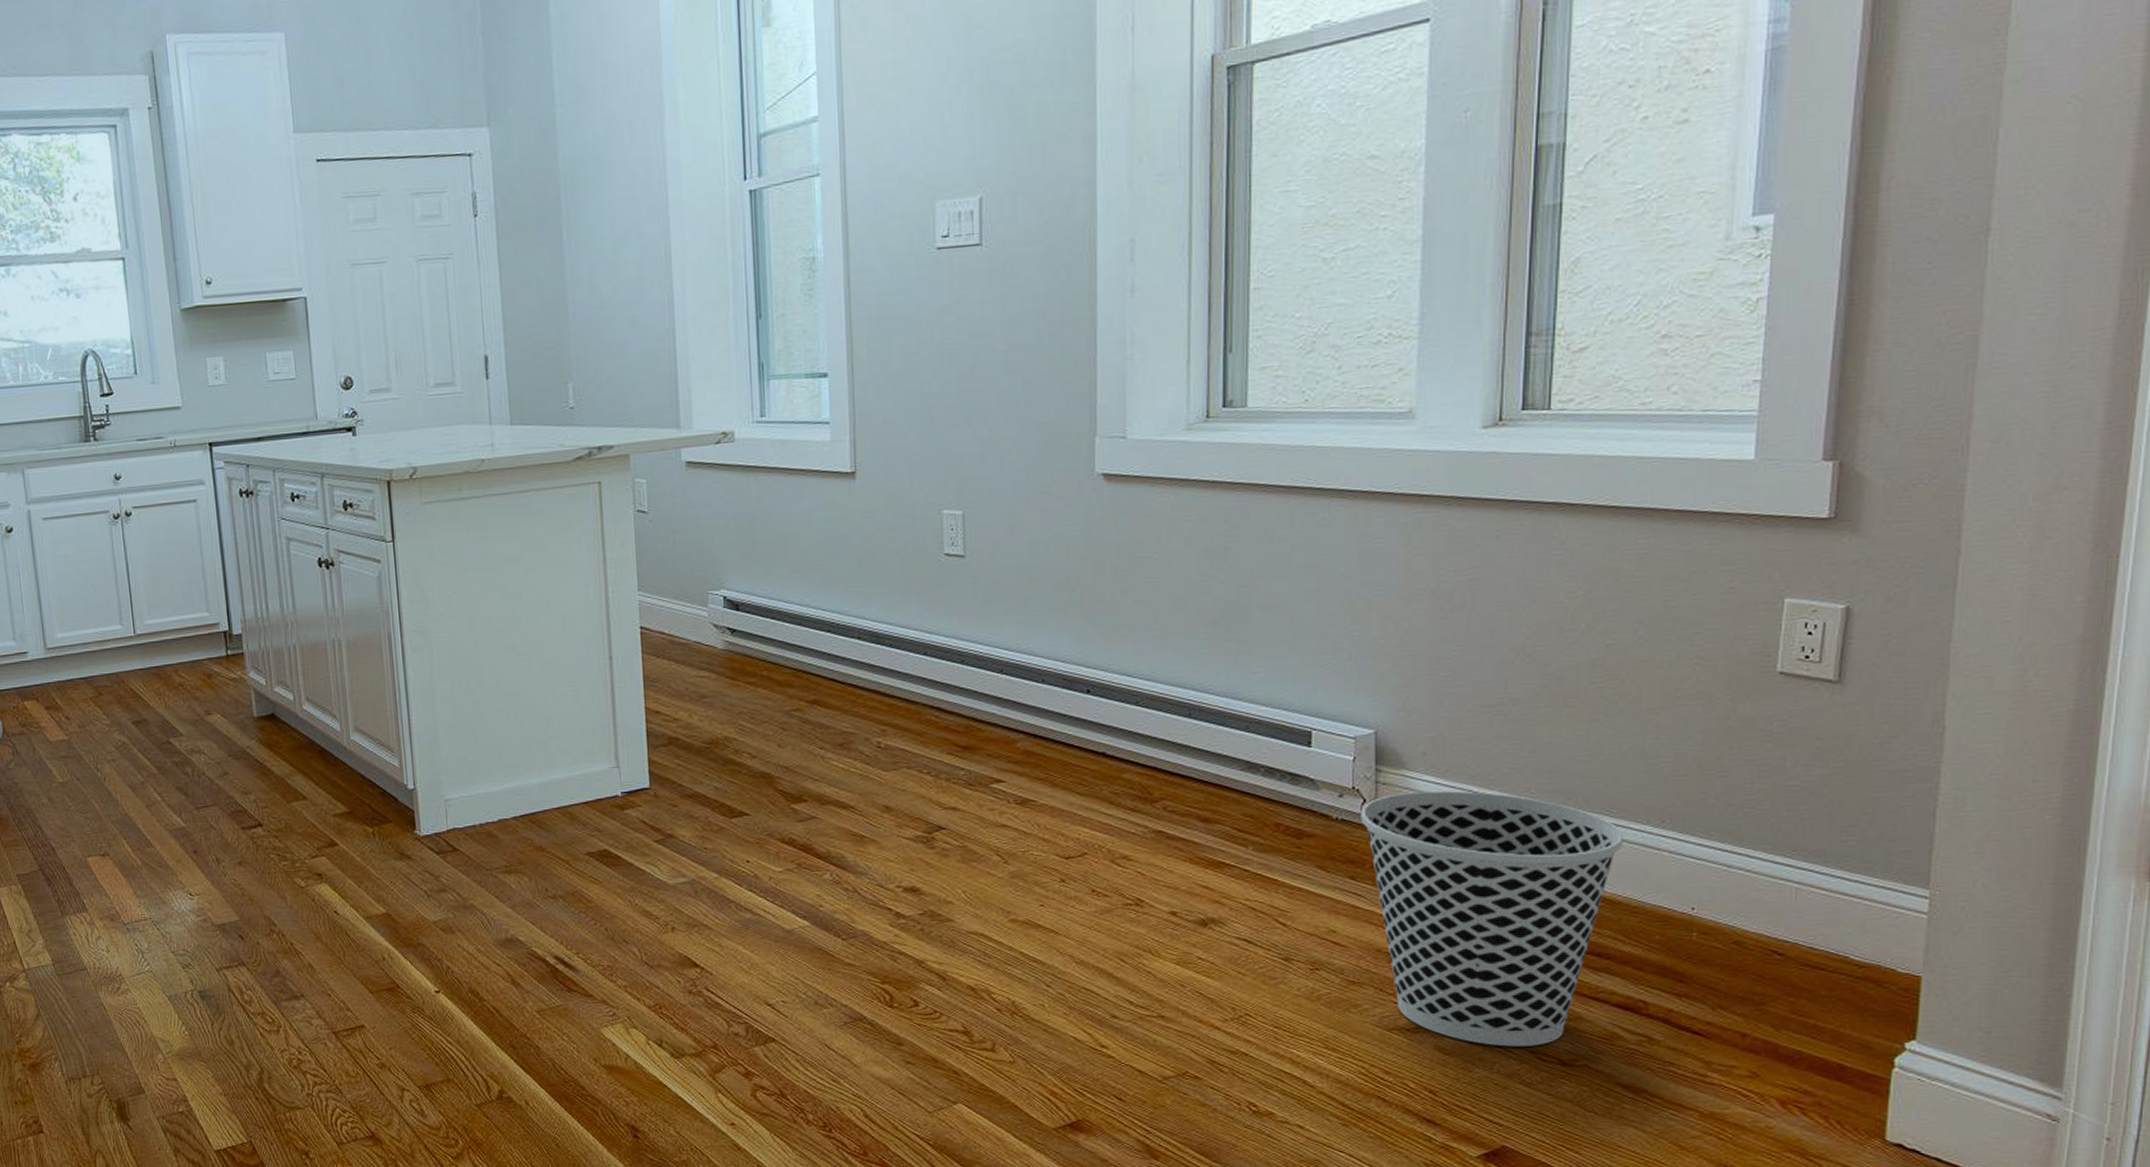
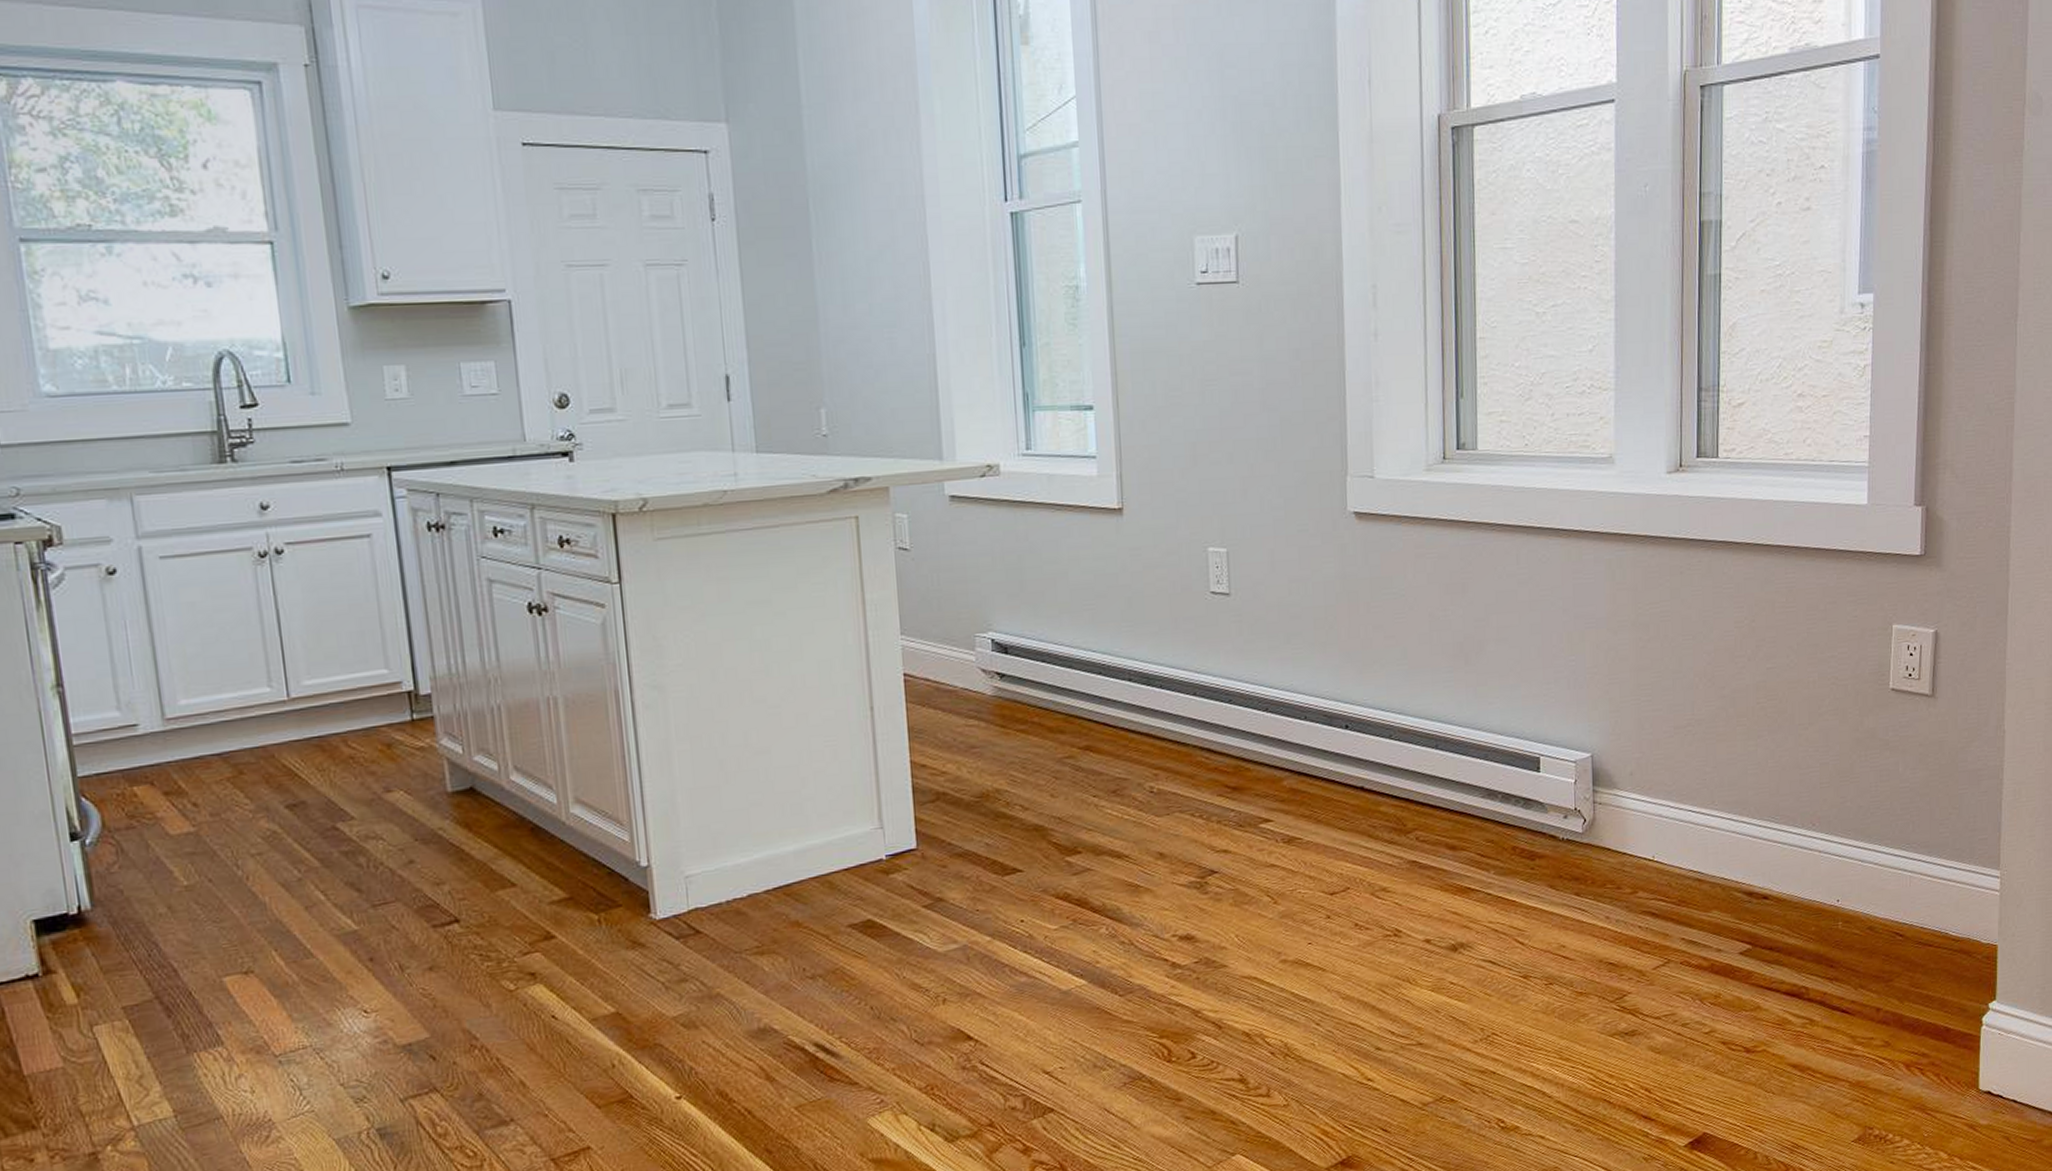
wastebasket: present [1360,790,1623,1047] -> none [1582,806,1785,1041]

